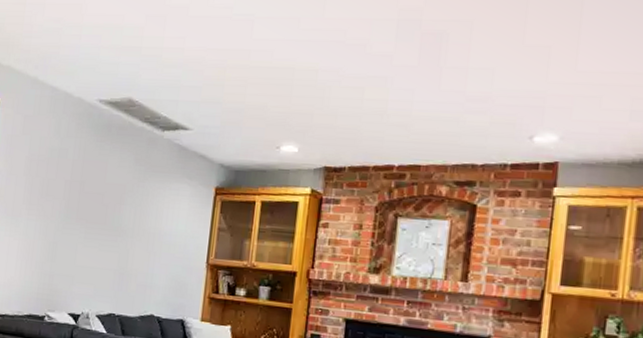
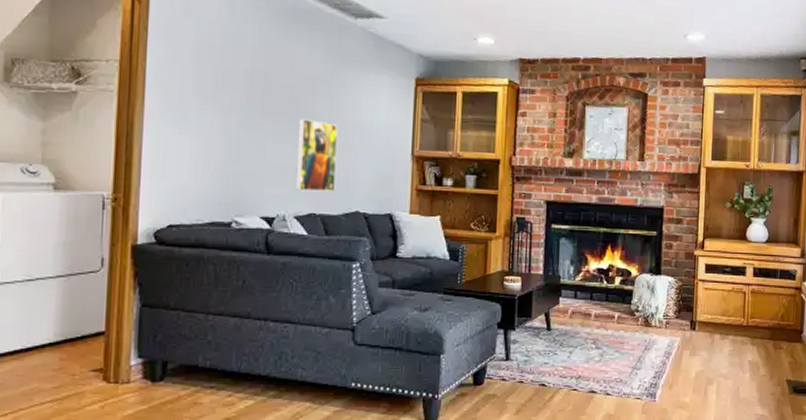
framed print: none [99,224,140,294] -> present [295,118,337,192]

